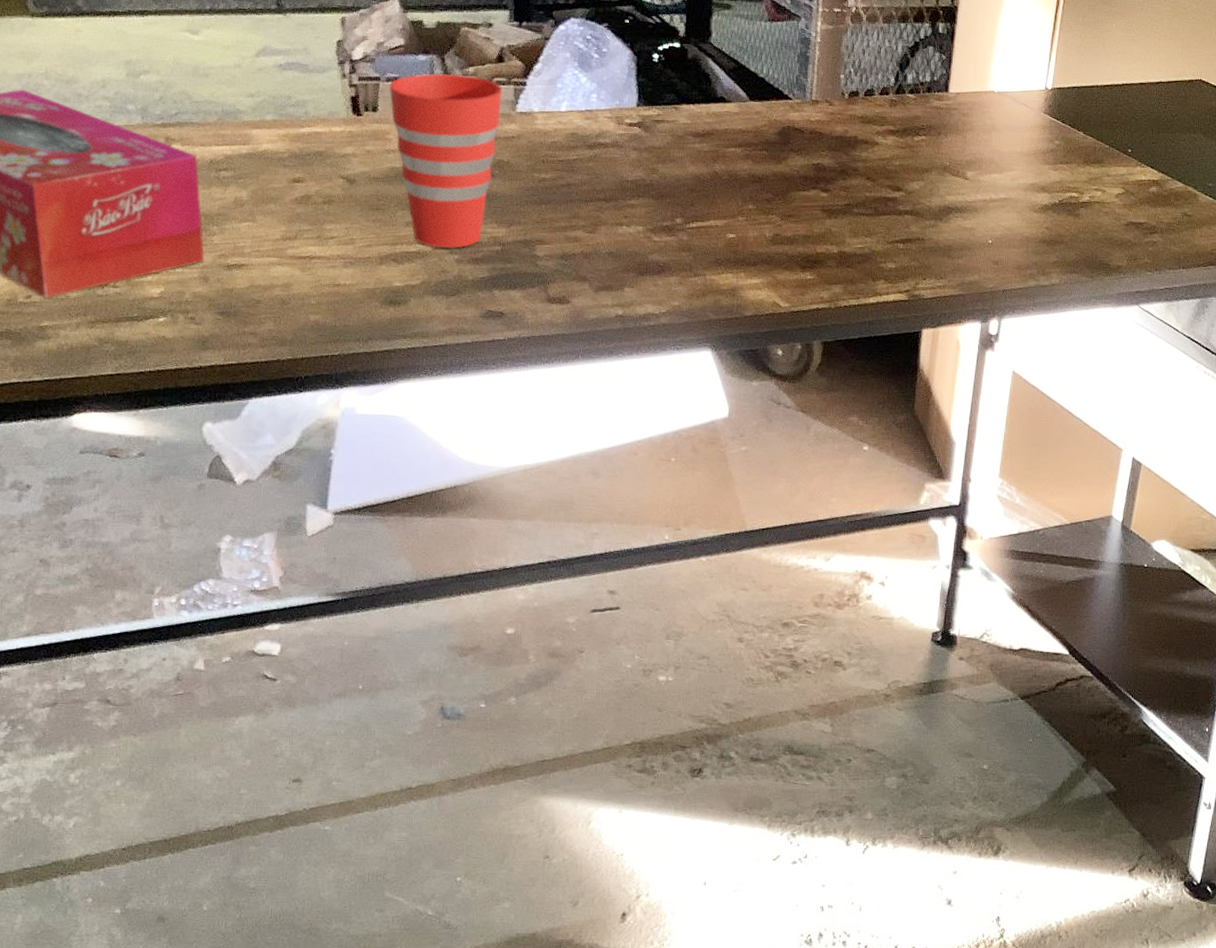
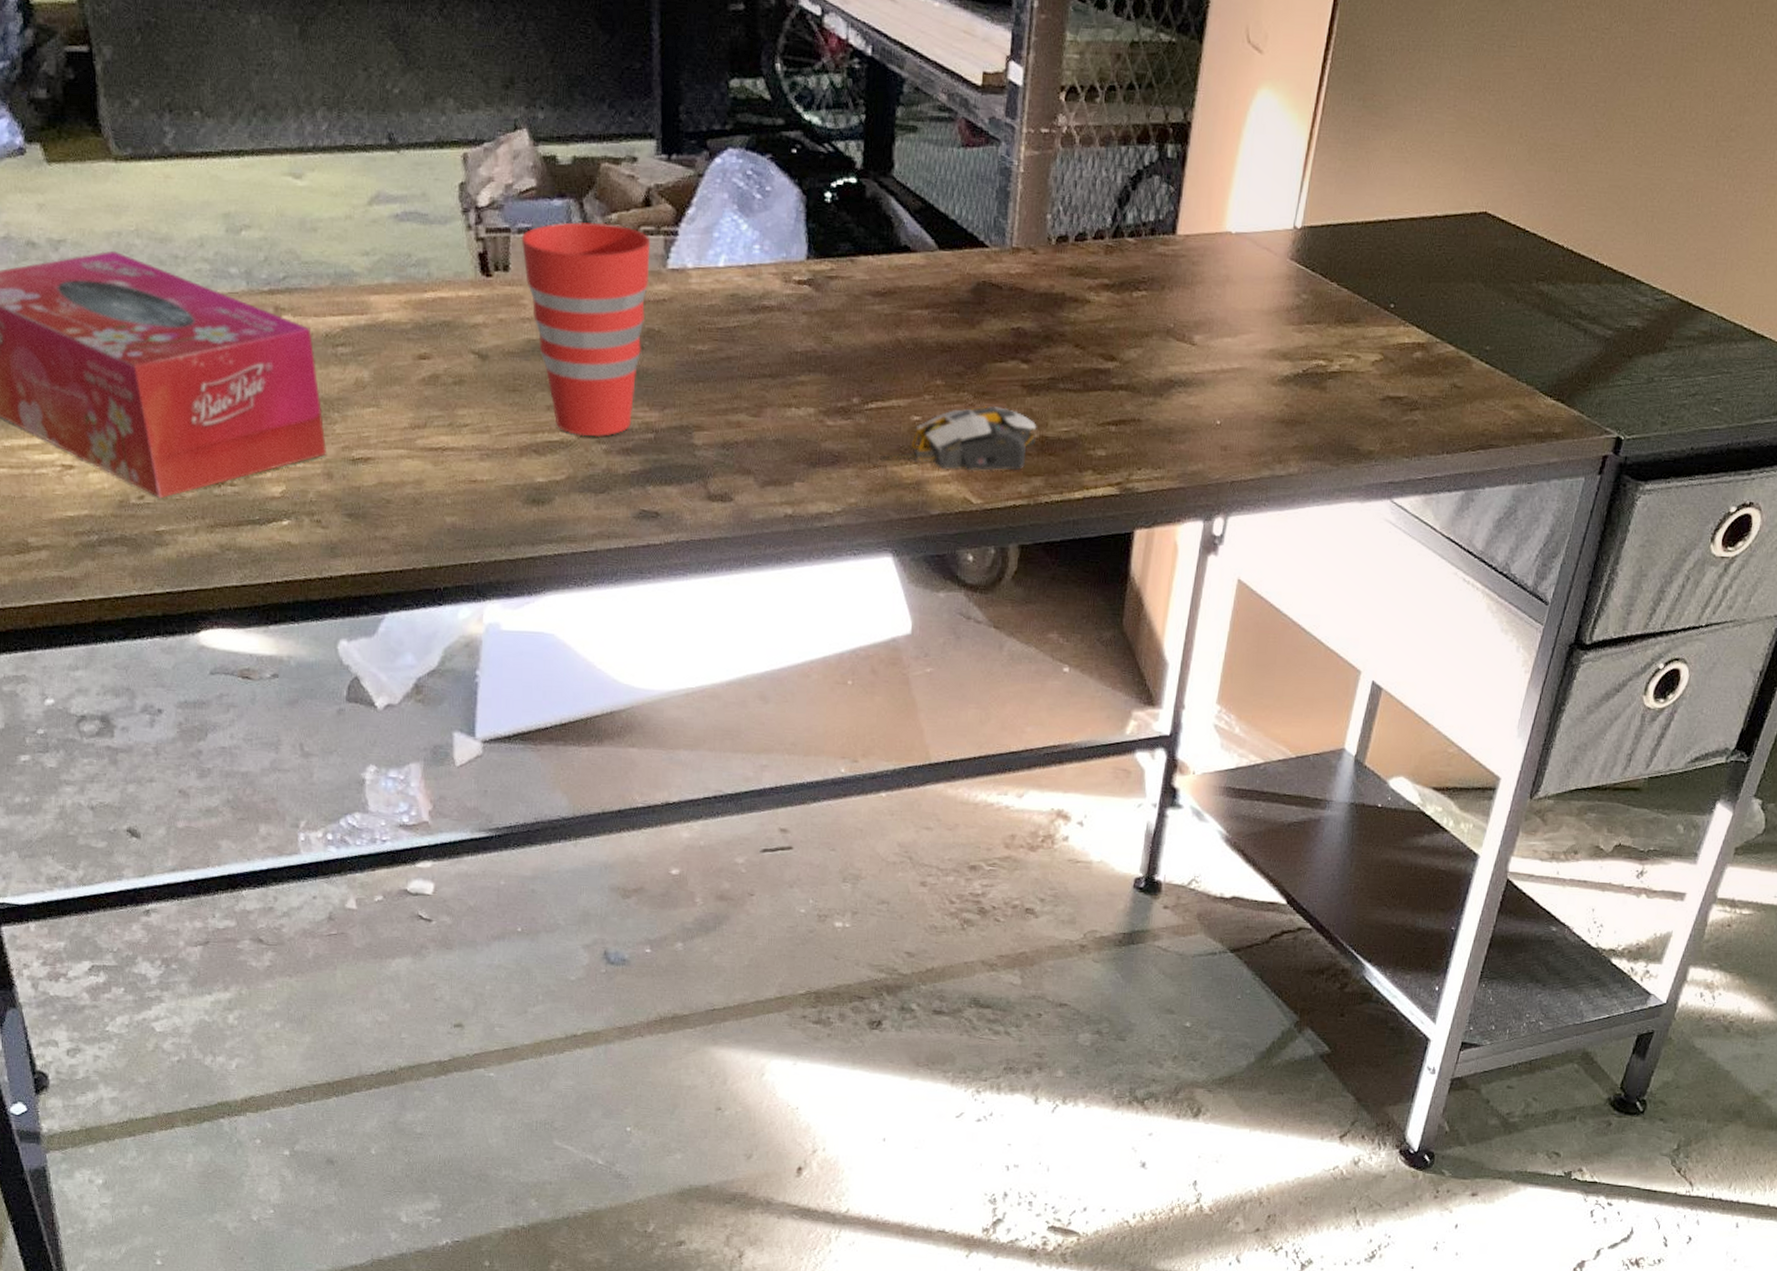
computer mouse: none [700,226,836,280] -> present [880,405,1037,471]

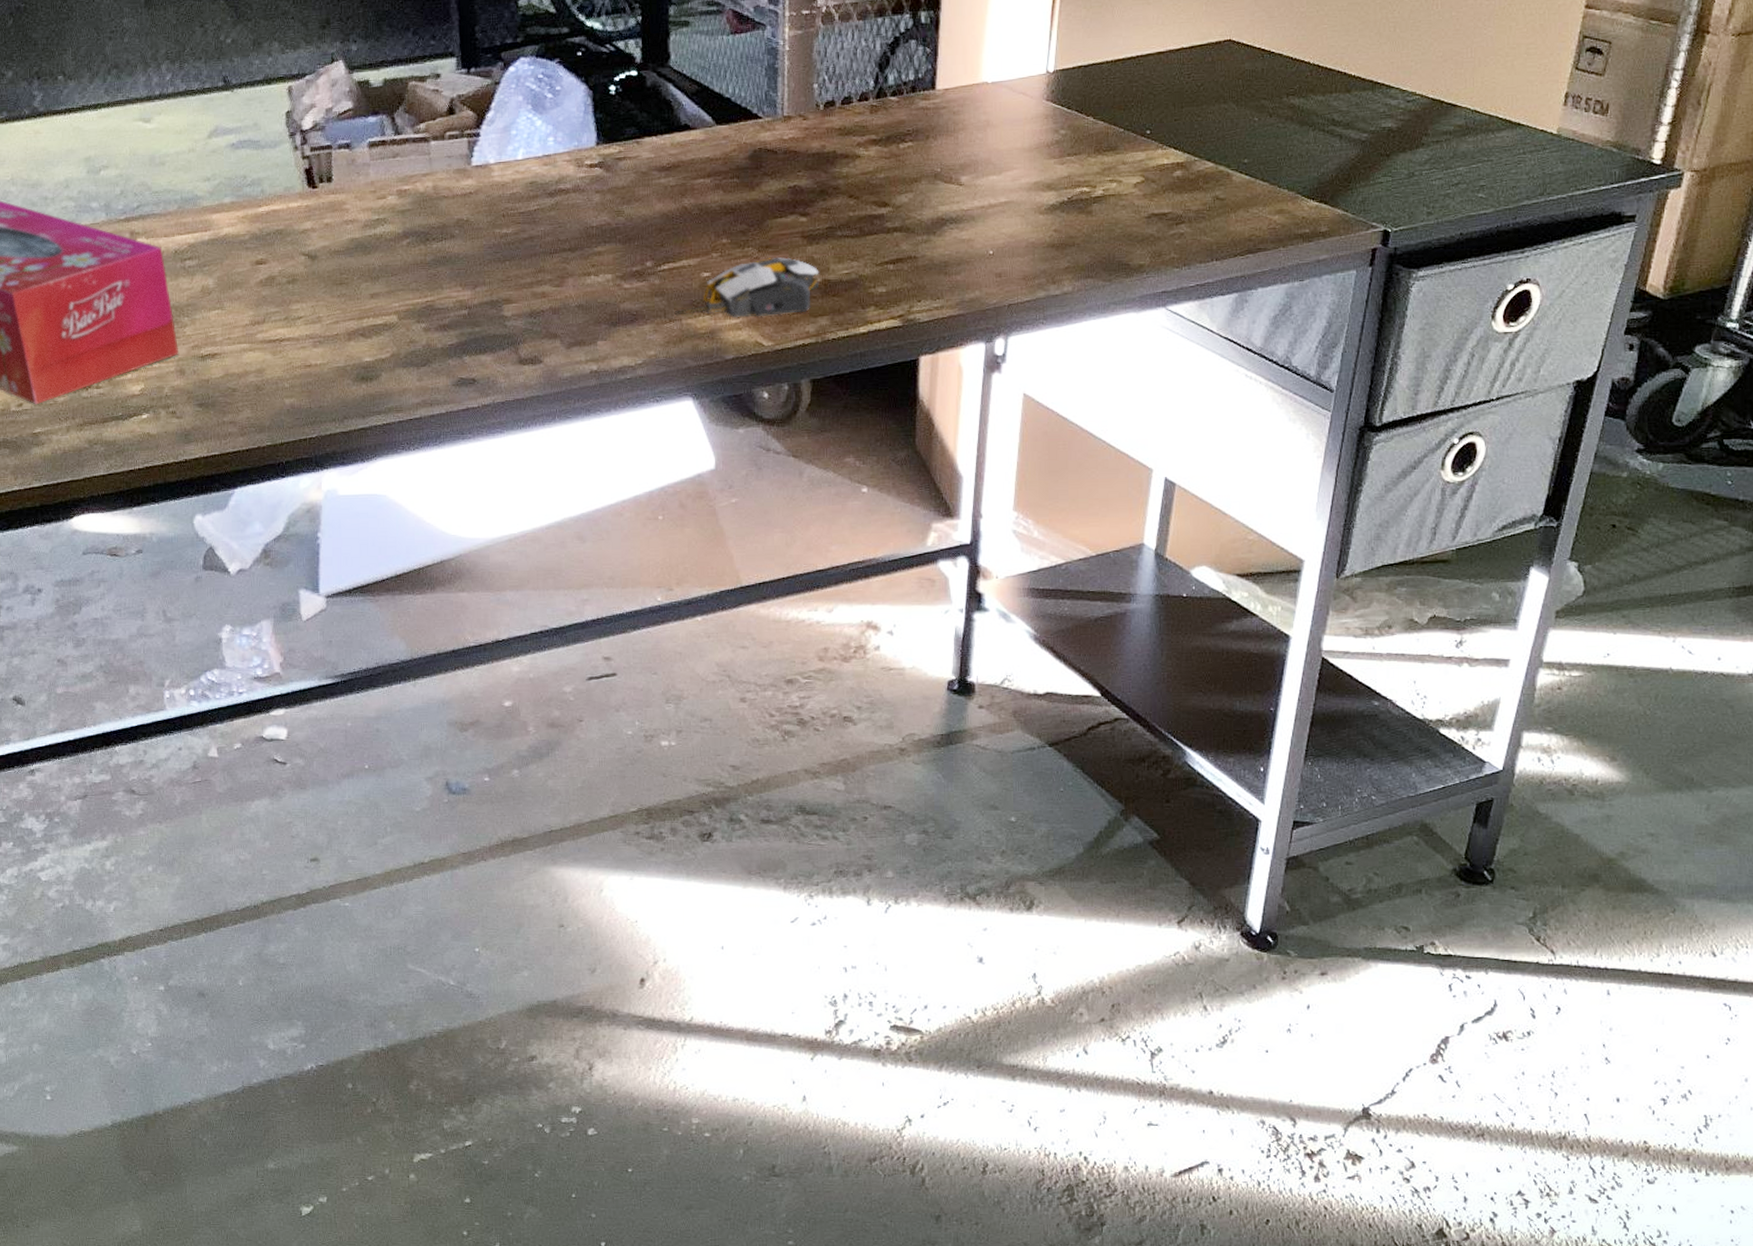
cup: present [521,221,651,437] -> none [341,132,457,318]

